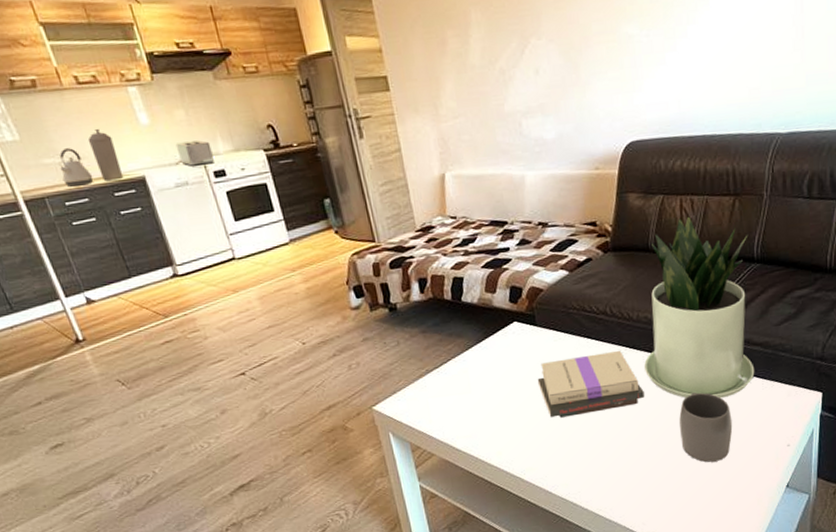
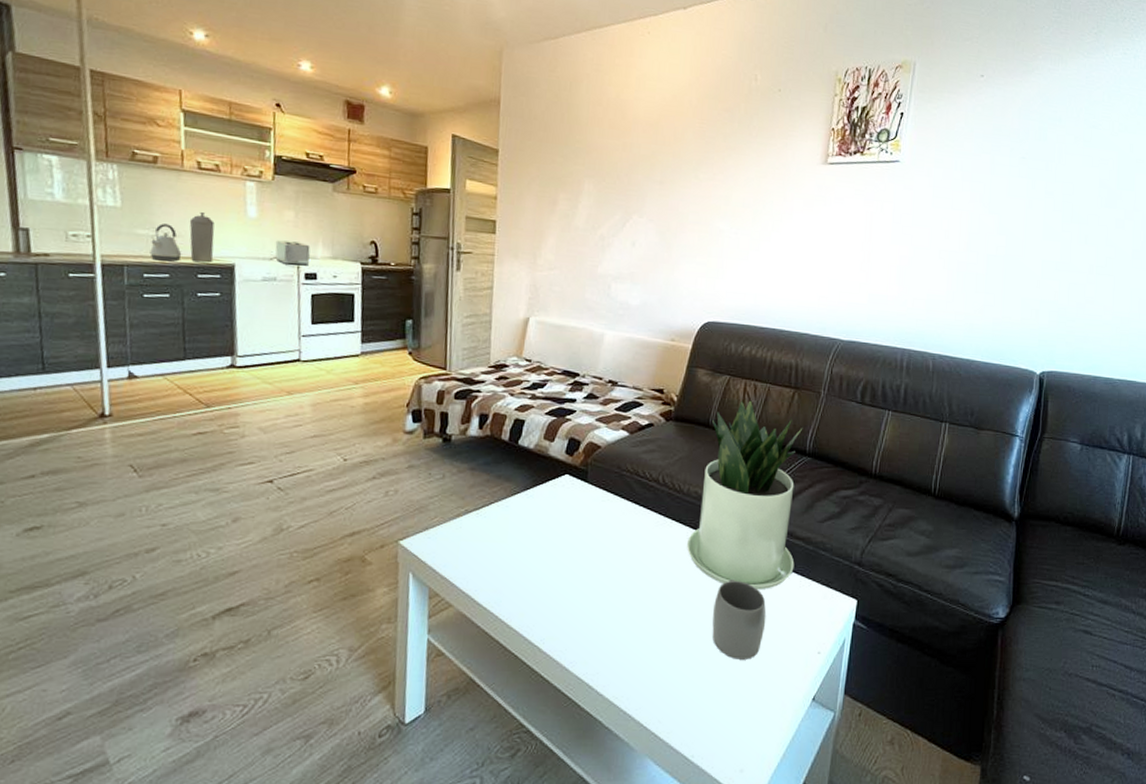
books: present [537,351,645,418] -> none [577,521,683,585]

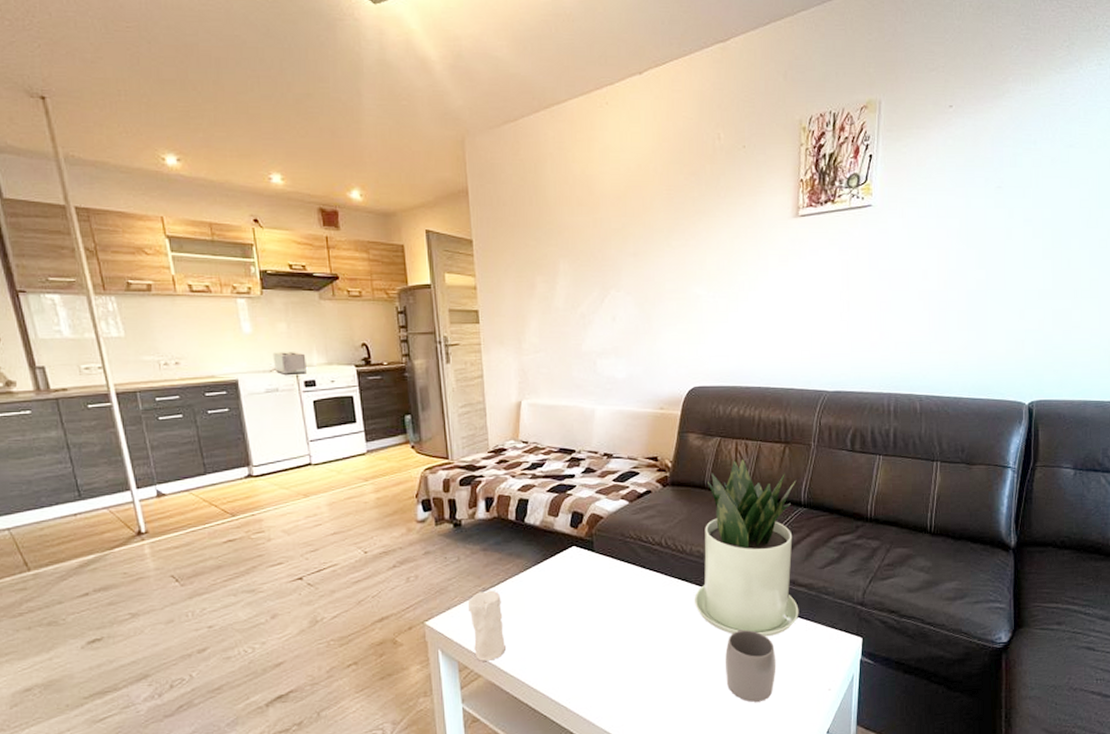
kettle: present [150,224,182,262] -> none [158,348,188,385]
canister: present [189,211,215,263] -> none [190,332,218,382]
candle: none [448,513,484,590] -> present [469,590,506,661]

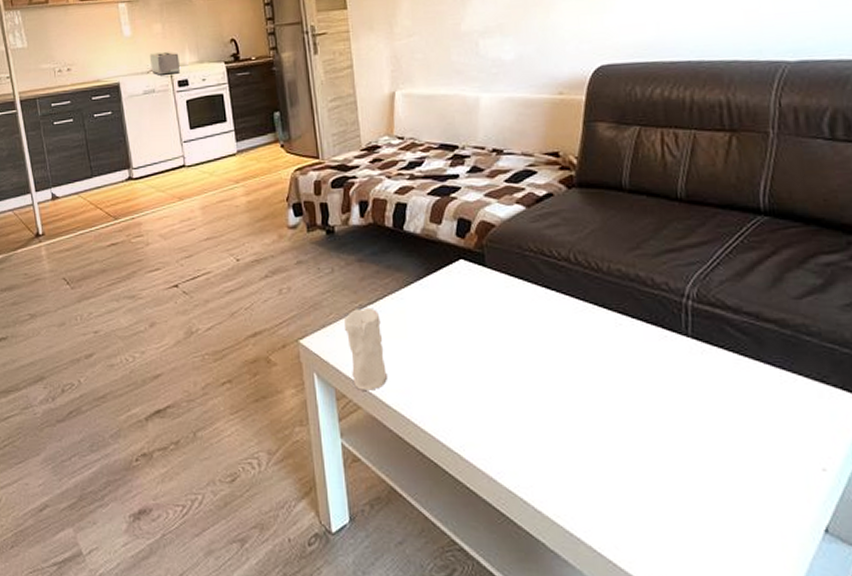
planter: present [695,459,799,637] -> none [617,152,769,388]
mug: present [725,629,776,702] -> none [664,375,740,476]

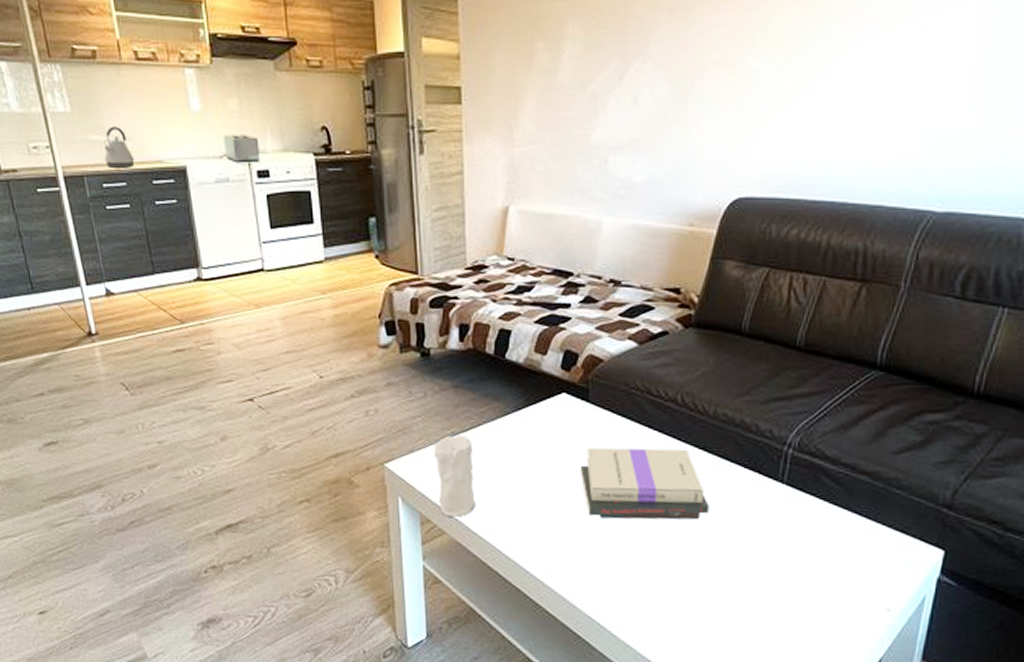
kettle: none [53,55,78,91] -> present [104,127,135,170]
books: none [484,309,617,384] -> present [579,447,709,520]

